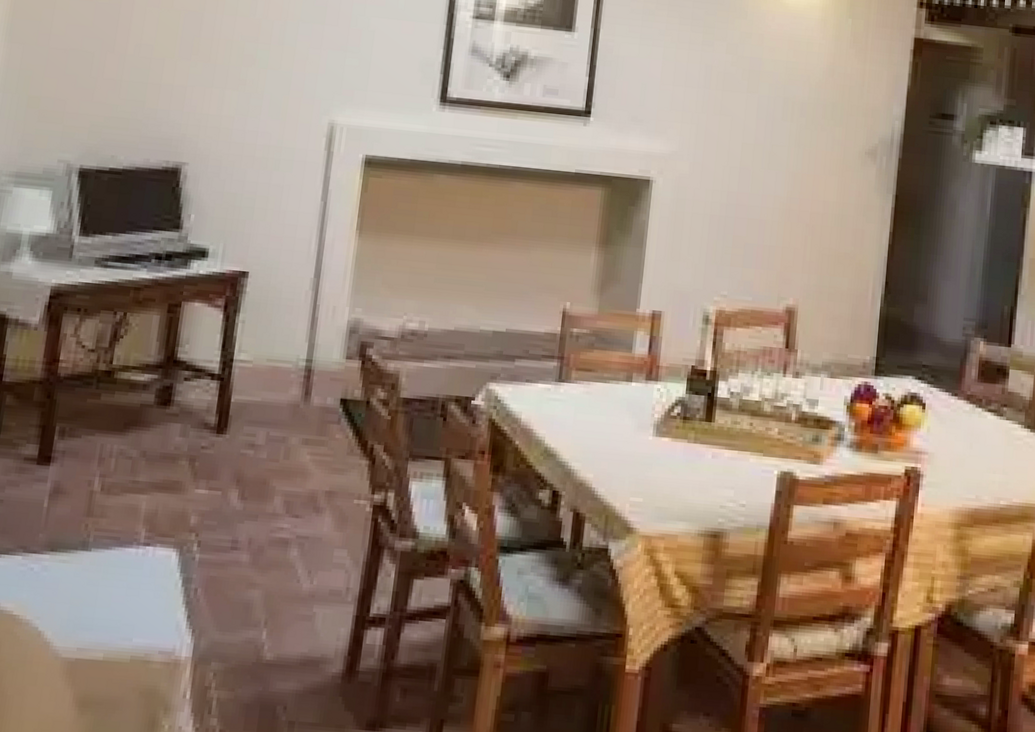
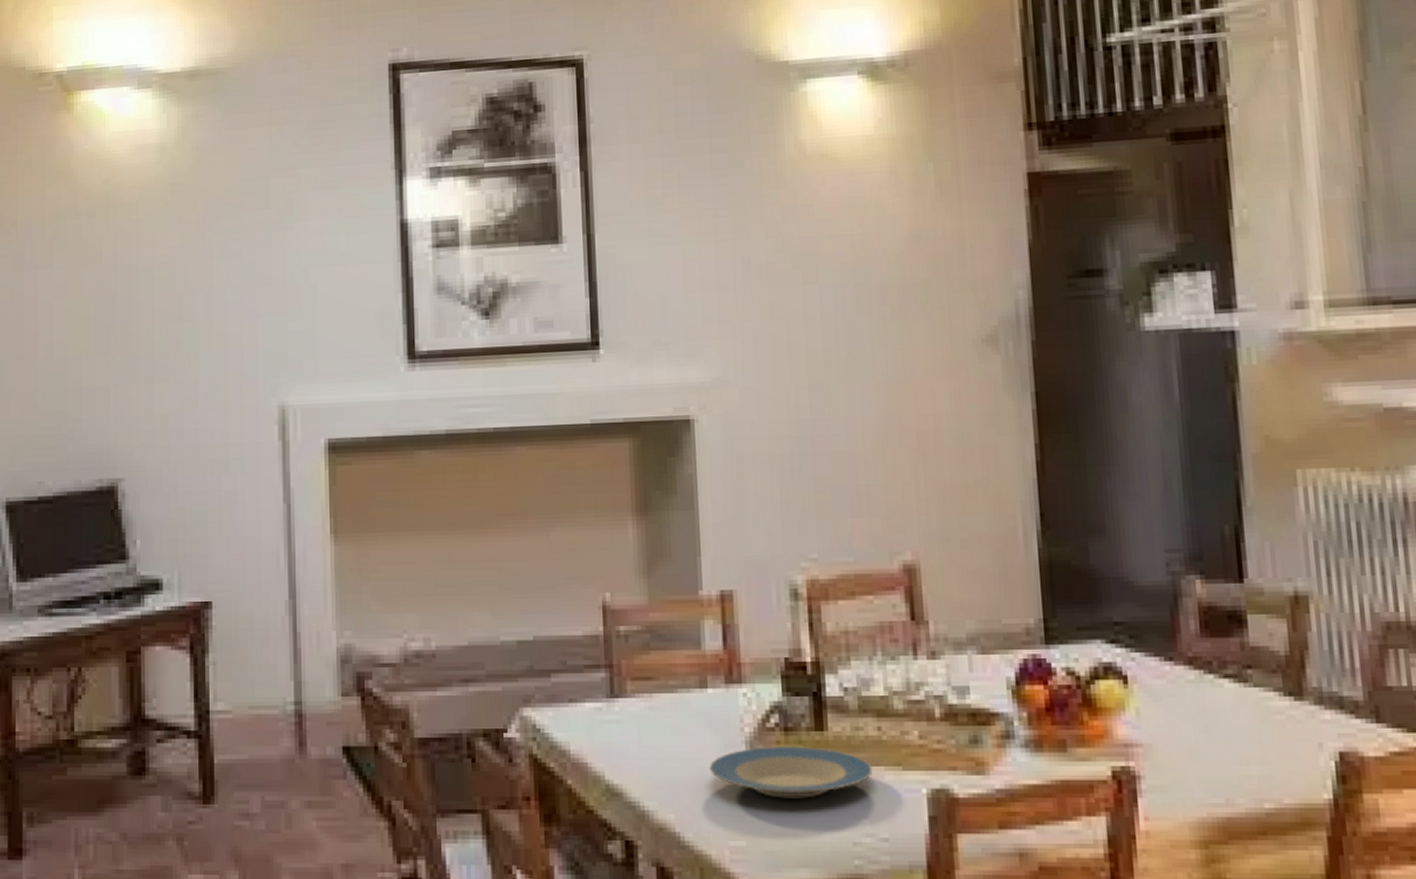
plate: none [624,429,742,471] -> present [708,747,873,799]

